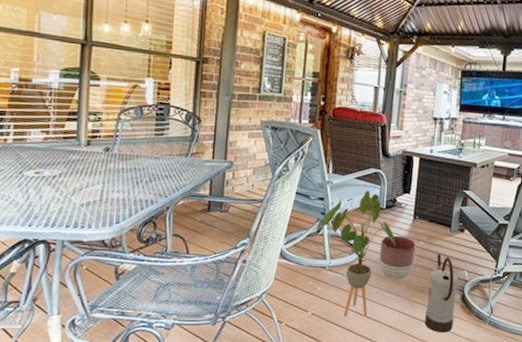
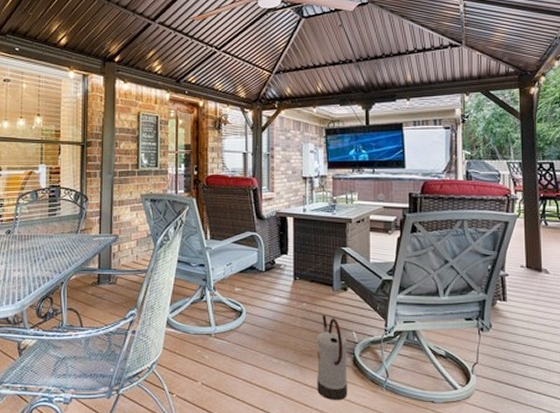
house plant: present [320,190,395,316] -> none [203,253,278,385]
planter: present [378,235,416,280] -> none [263,297,299,344]

